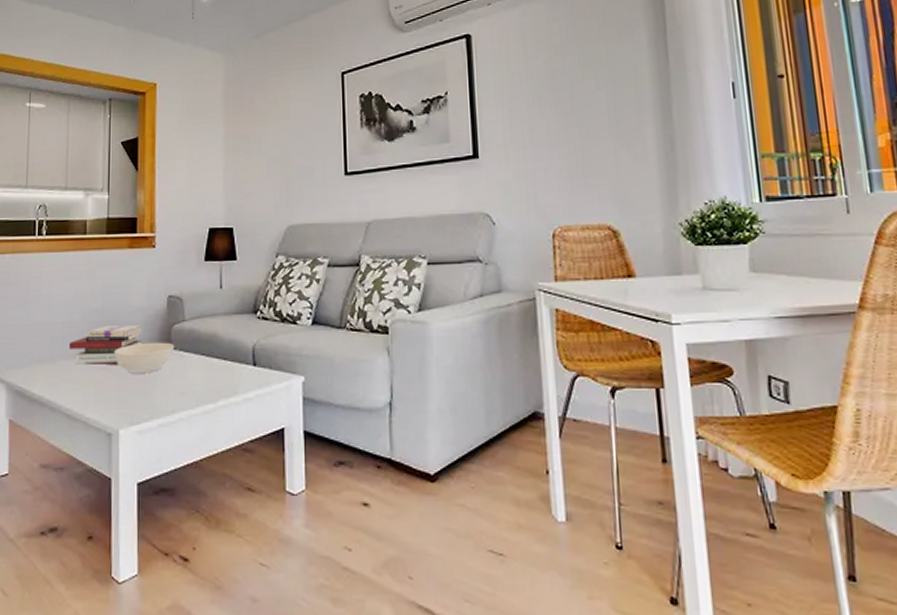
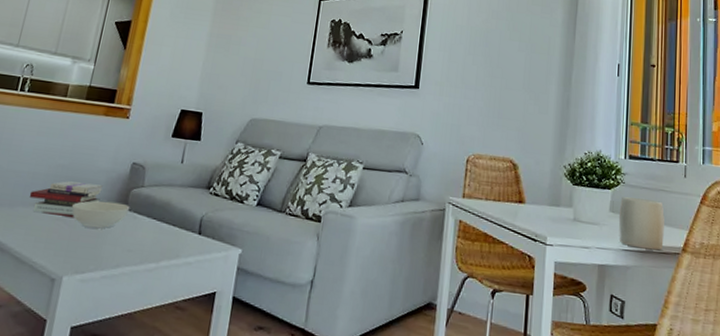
mug: none [762,249,832,313] -> present [618,197,665,251]

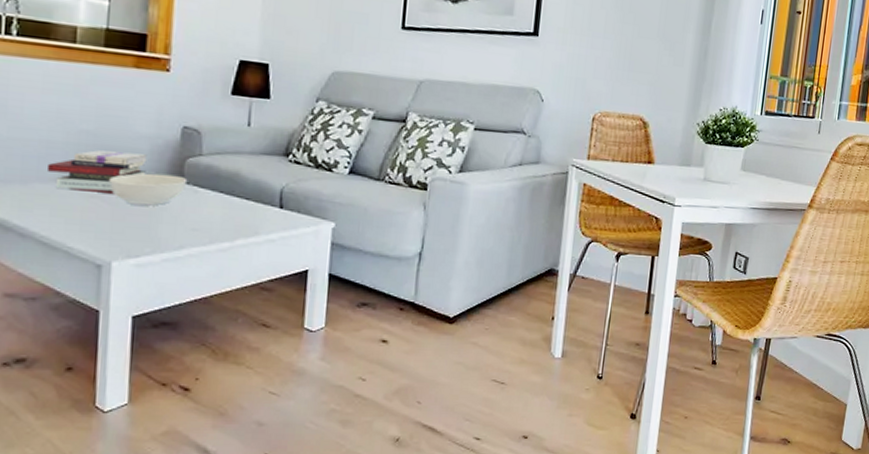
mug: present [618,197,665,251] -> none [748,154,795,208]

